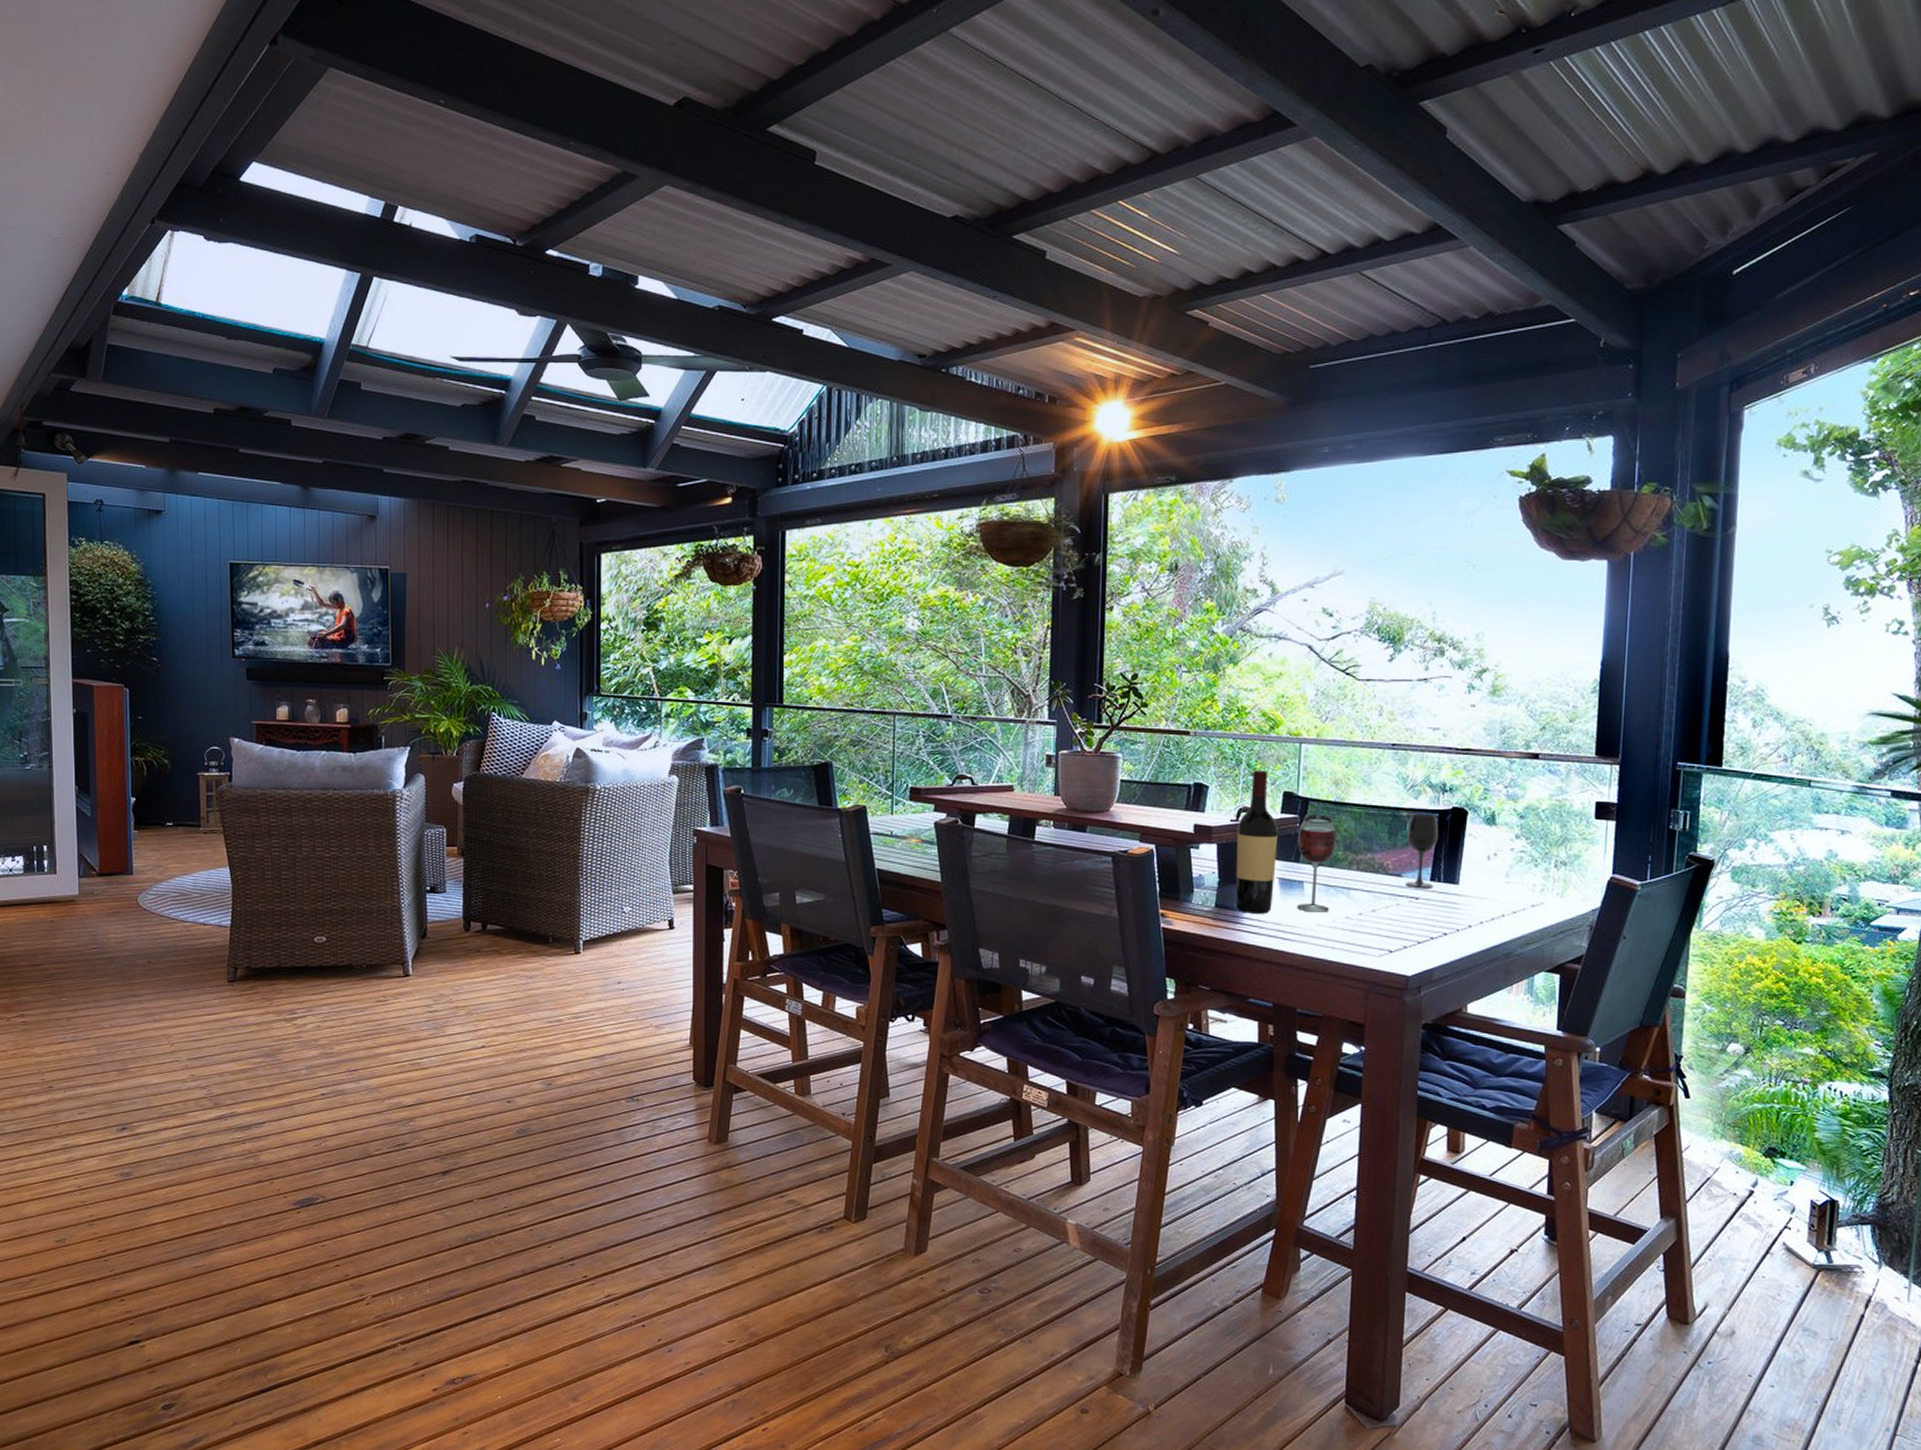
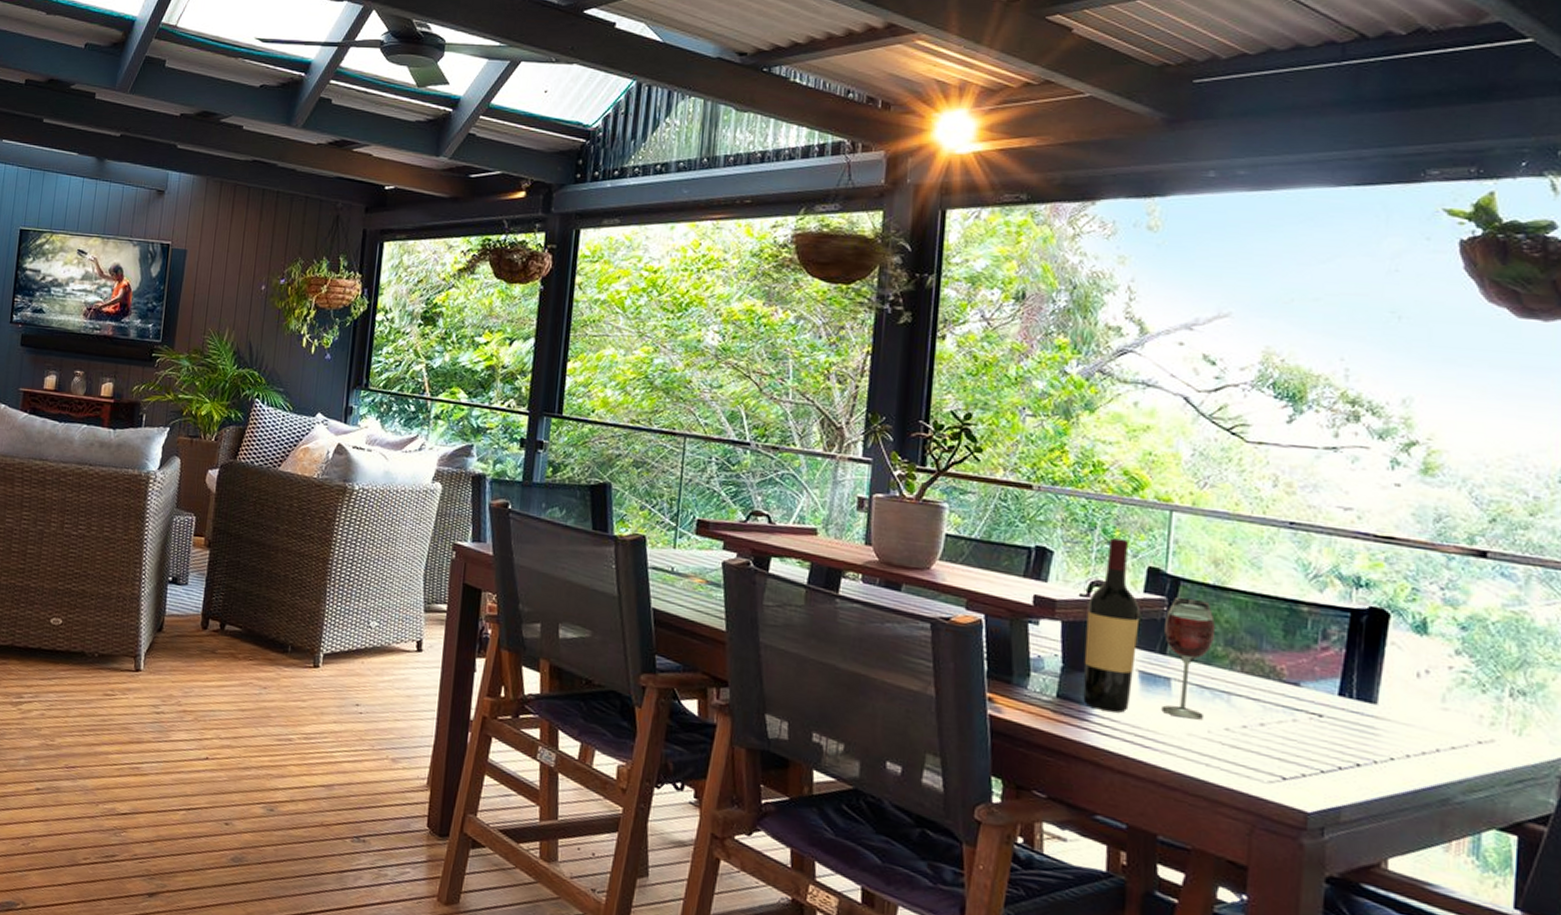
wine glass: present [1404,813,1439,889] -> none [1304,609,1351,705]

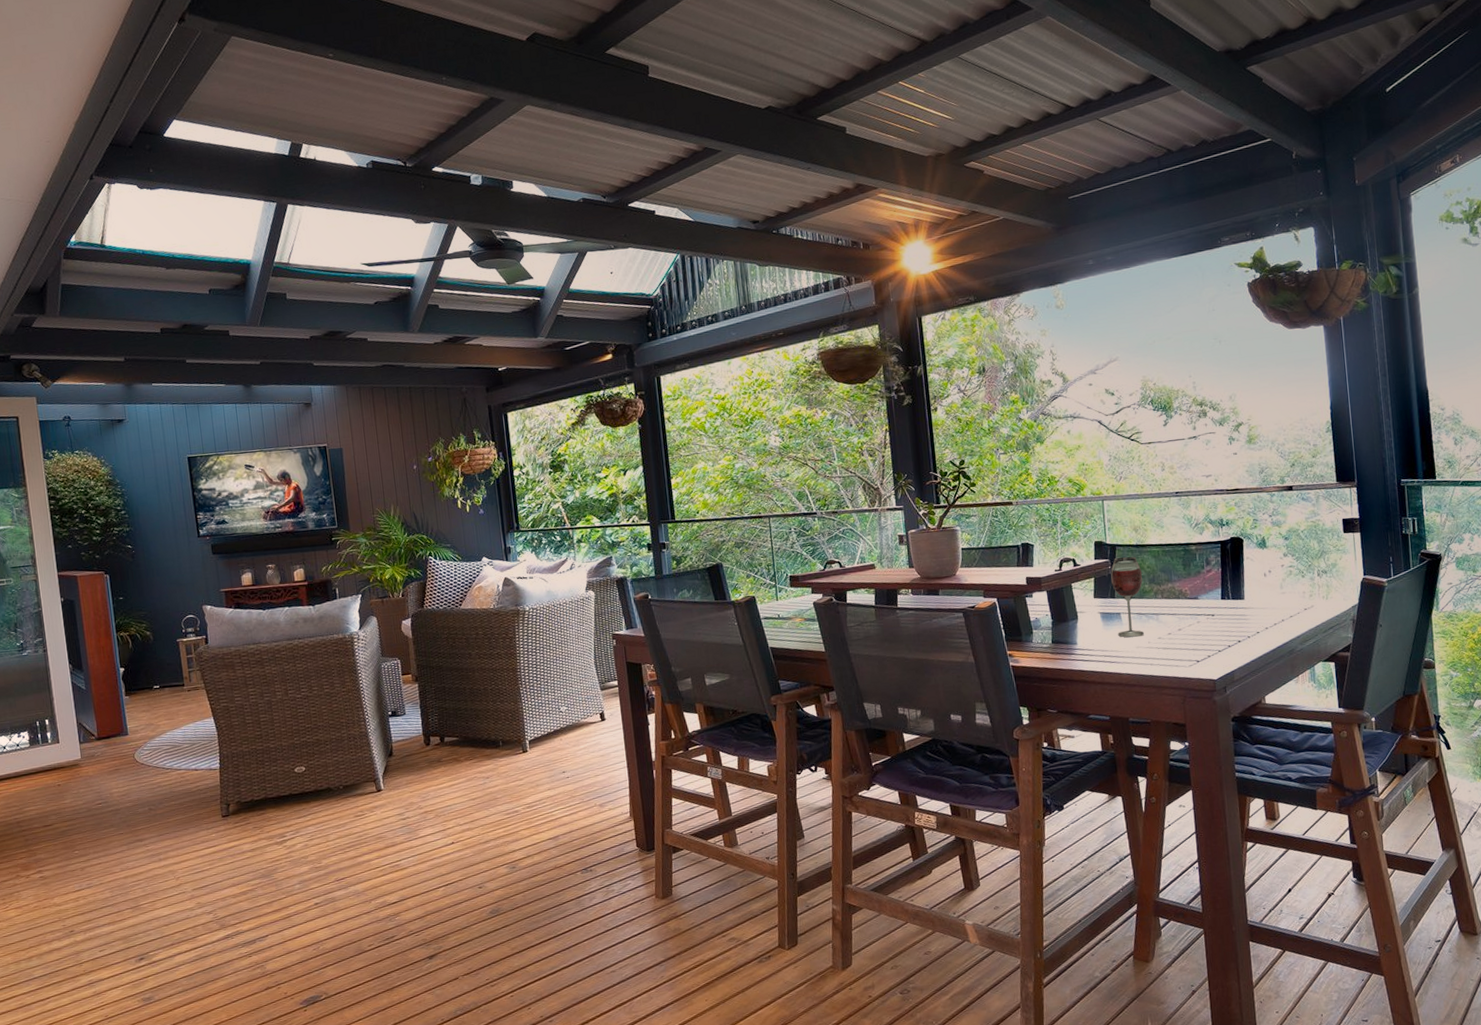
wine bottle: present [1083,538,1141,713] -> none [1061,526,1098,645]

